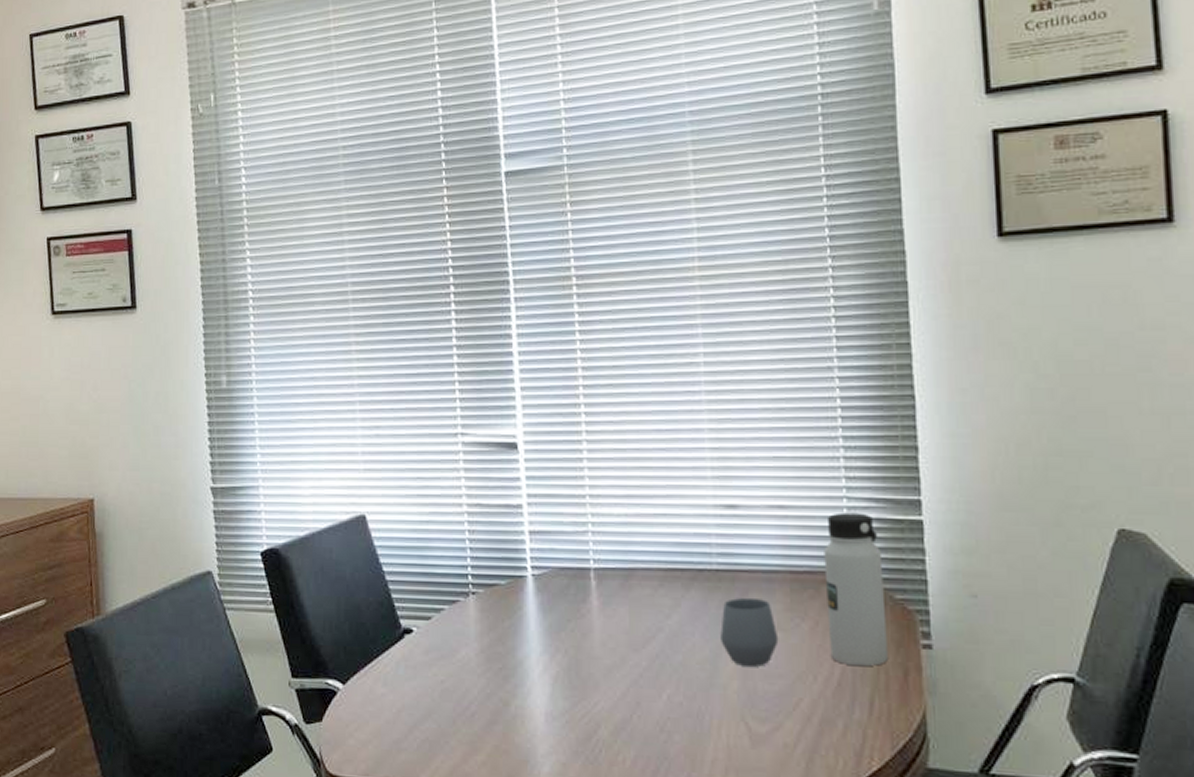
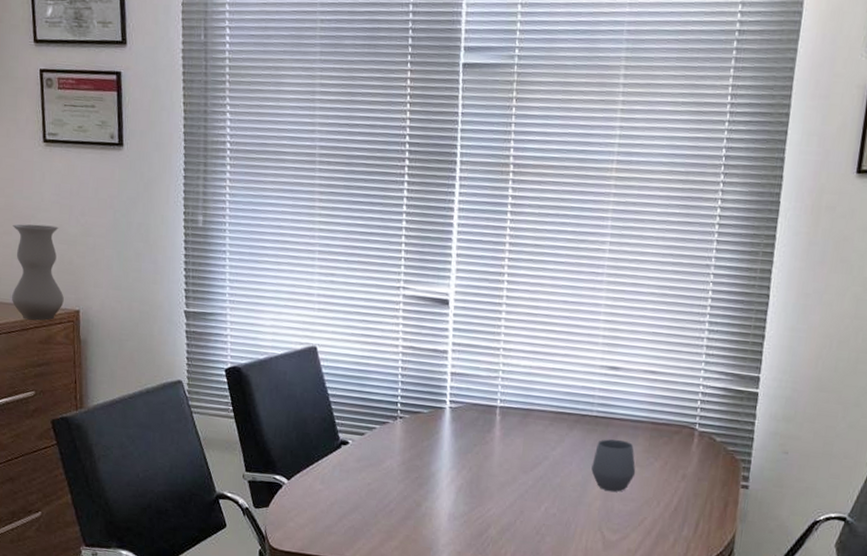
vase: none [19,405,76,516] -> present [11,224,64,321]
water bottle: present [824,512,888,667] -> none [672,380,723,498]

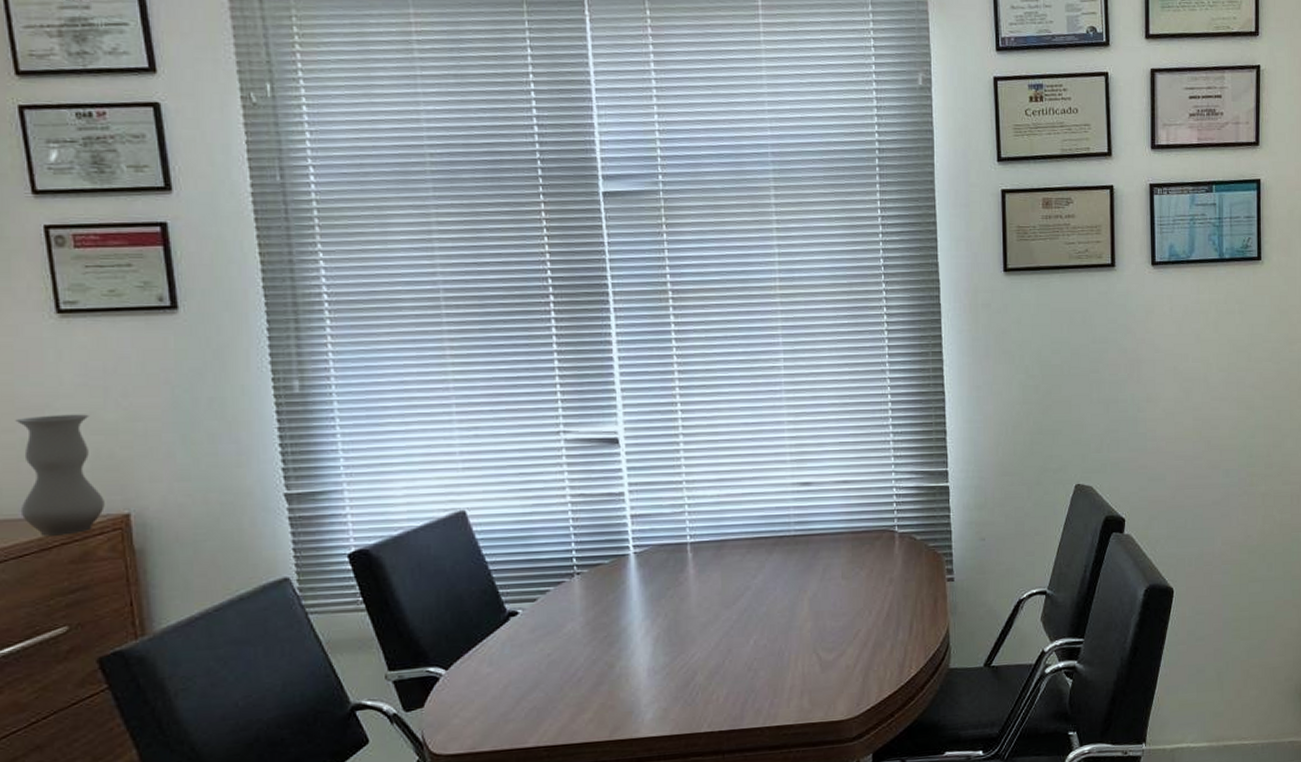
cup: present [591,439,636,492] -> none [797,555,843,610]

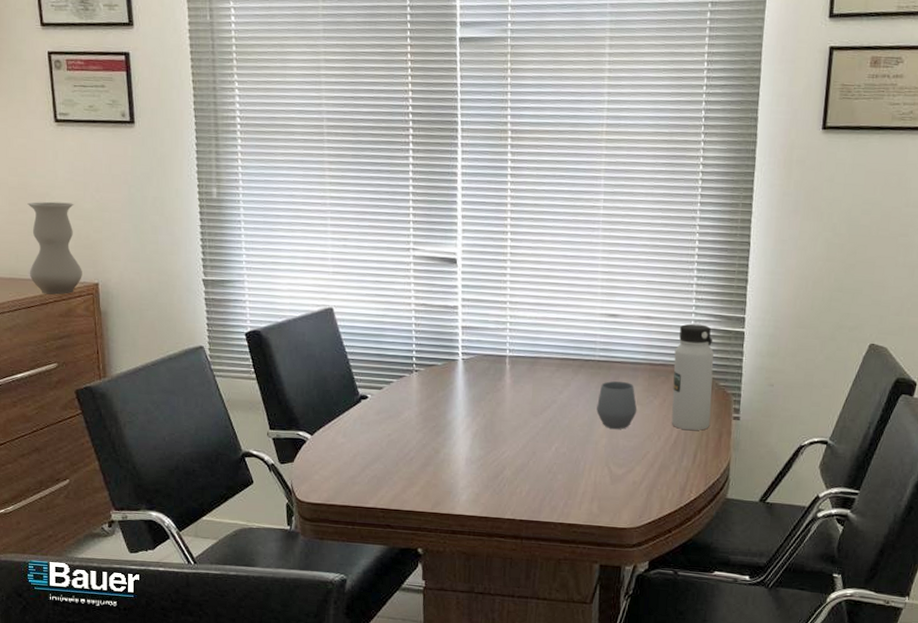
cup: none [797,555,843,610] -> present [596,381,637,429]
water bottle: none [877,483,923,600] -> present [671,323,714,431]

